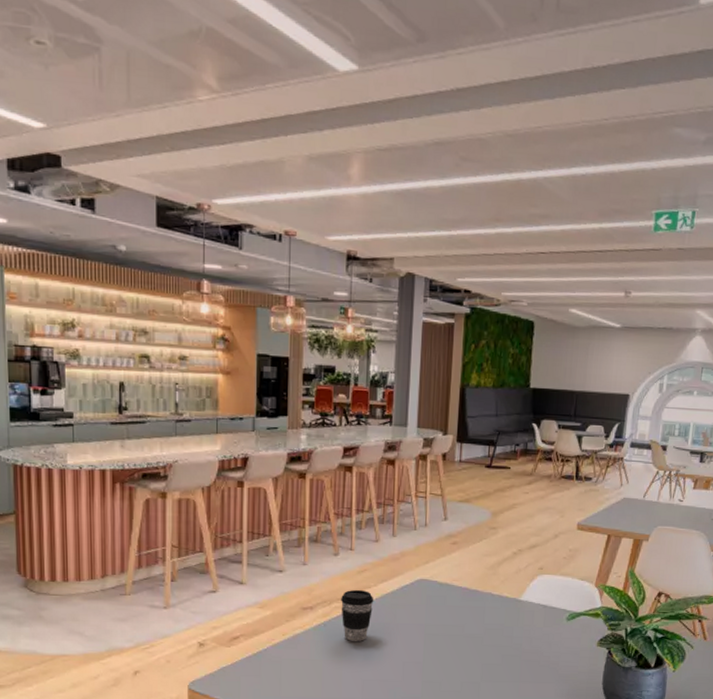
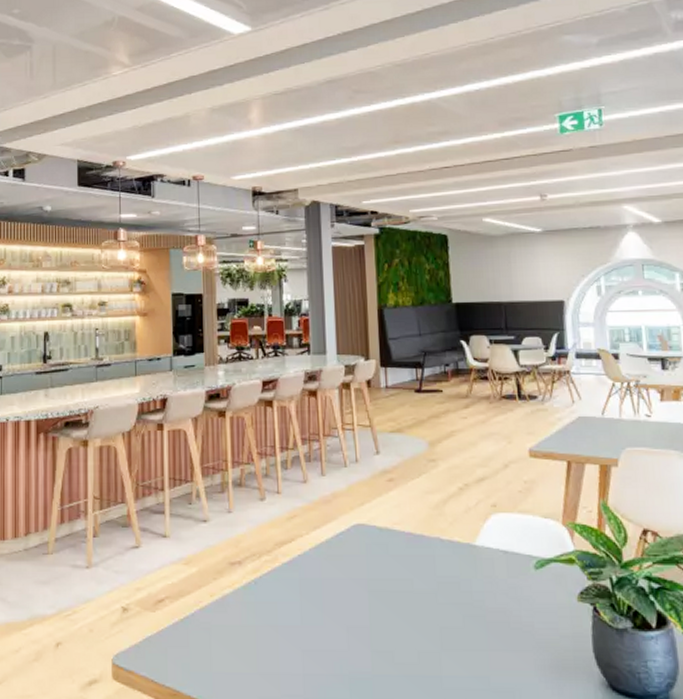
coffee cup: present [341,589,374,641] -> none [271,539,308,602]

